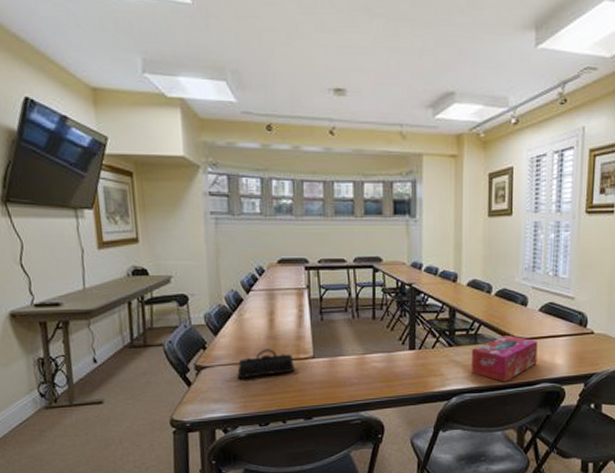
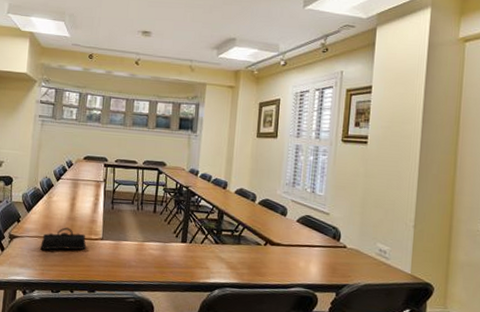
tissue box: present [472,334,538,382] -> none [234,239,294,282]

